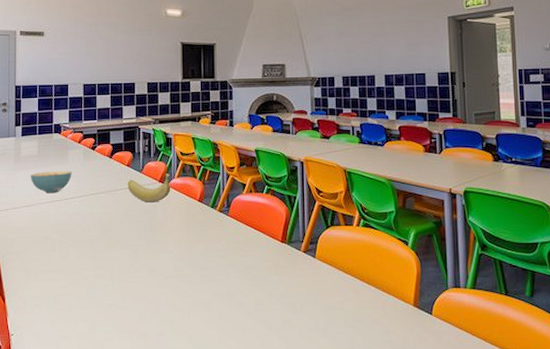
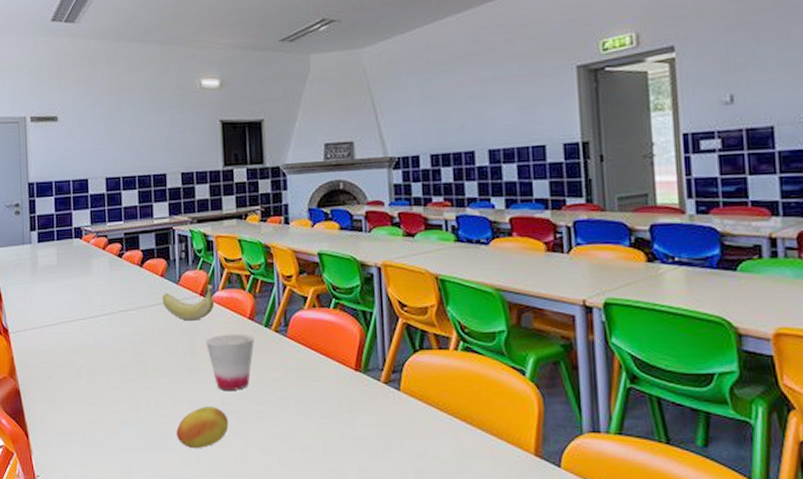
cereal bowl: present [30,170,72,193] -> none [49,283,97,310]
fruit: none [135,273,179,307] -> present [176,407,229,448]
cup: none [163,213,202,259] -> present [206,333,254,390]

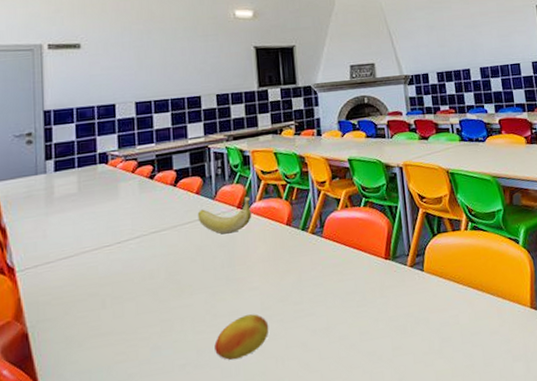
cup: present [206,333,254,390] -> none [244,239,292,297]

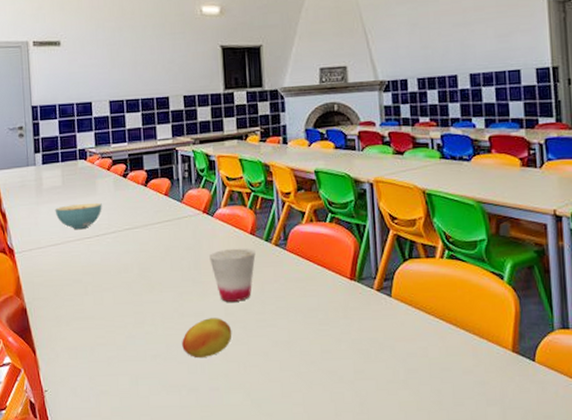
cereal bowl: none [68,208,125,238] -> present [55,202,102,229]
banana: present [197,197,252,234] -> none [166,202,217,237]
cup: none [244,239,292,297] -> present [209,248,256,302]

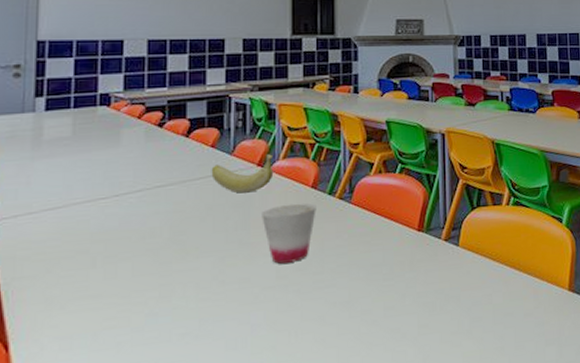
cereal bowl: present [55,202,102,229] -> none [57,156,126,188]
banana: none [166,202,217,237] -> present [211,154,274,193]
fruit: present [182,318,232,357] -> none [220,282,284,331]

